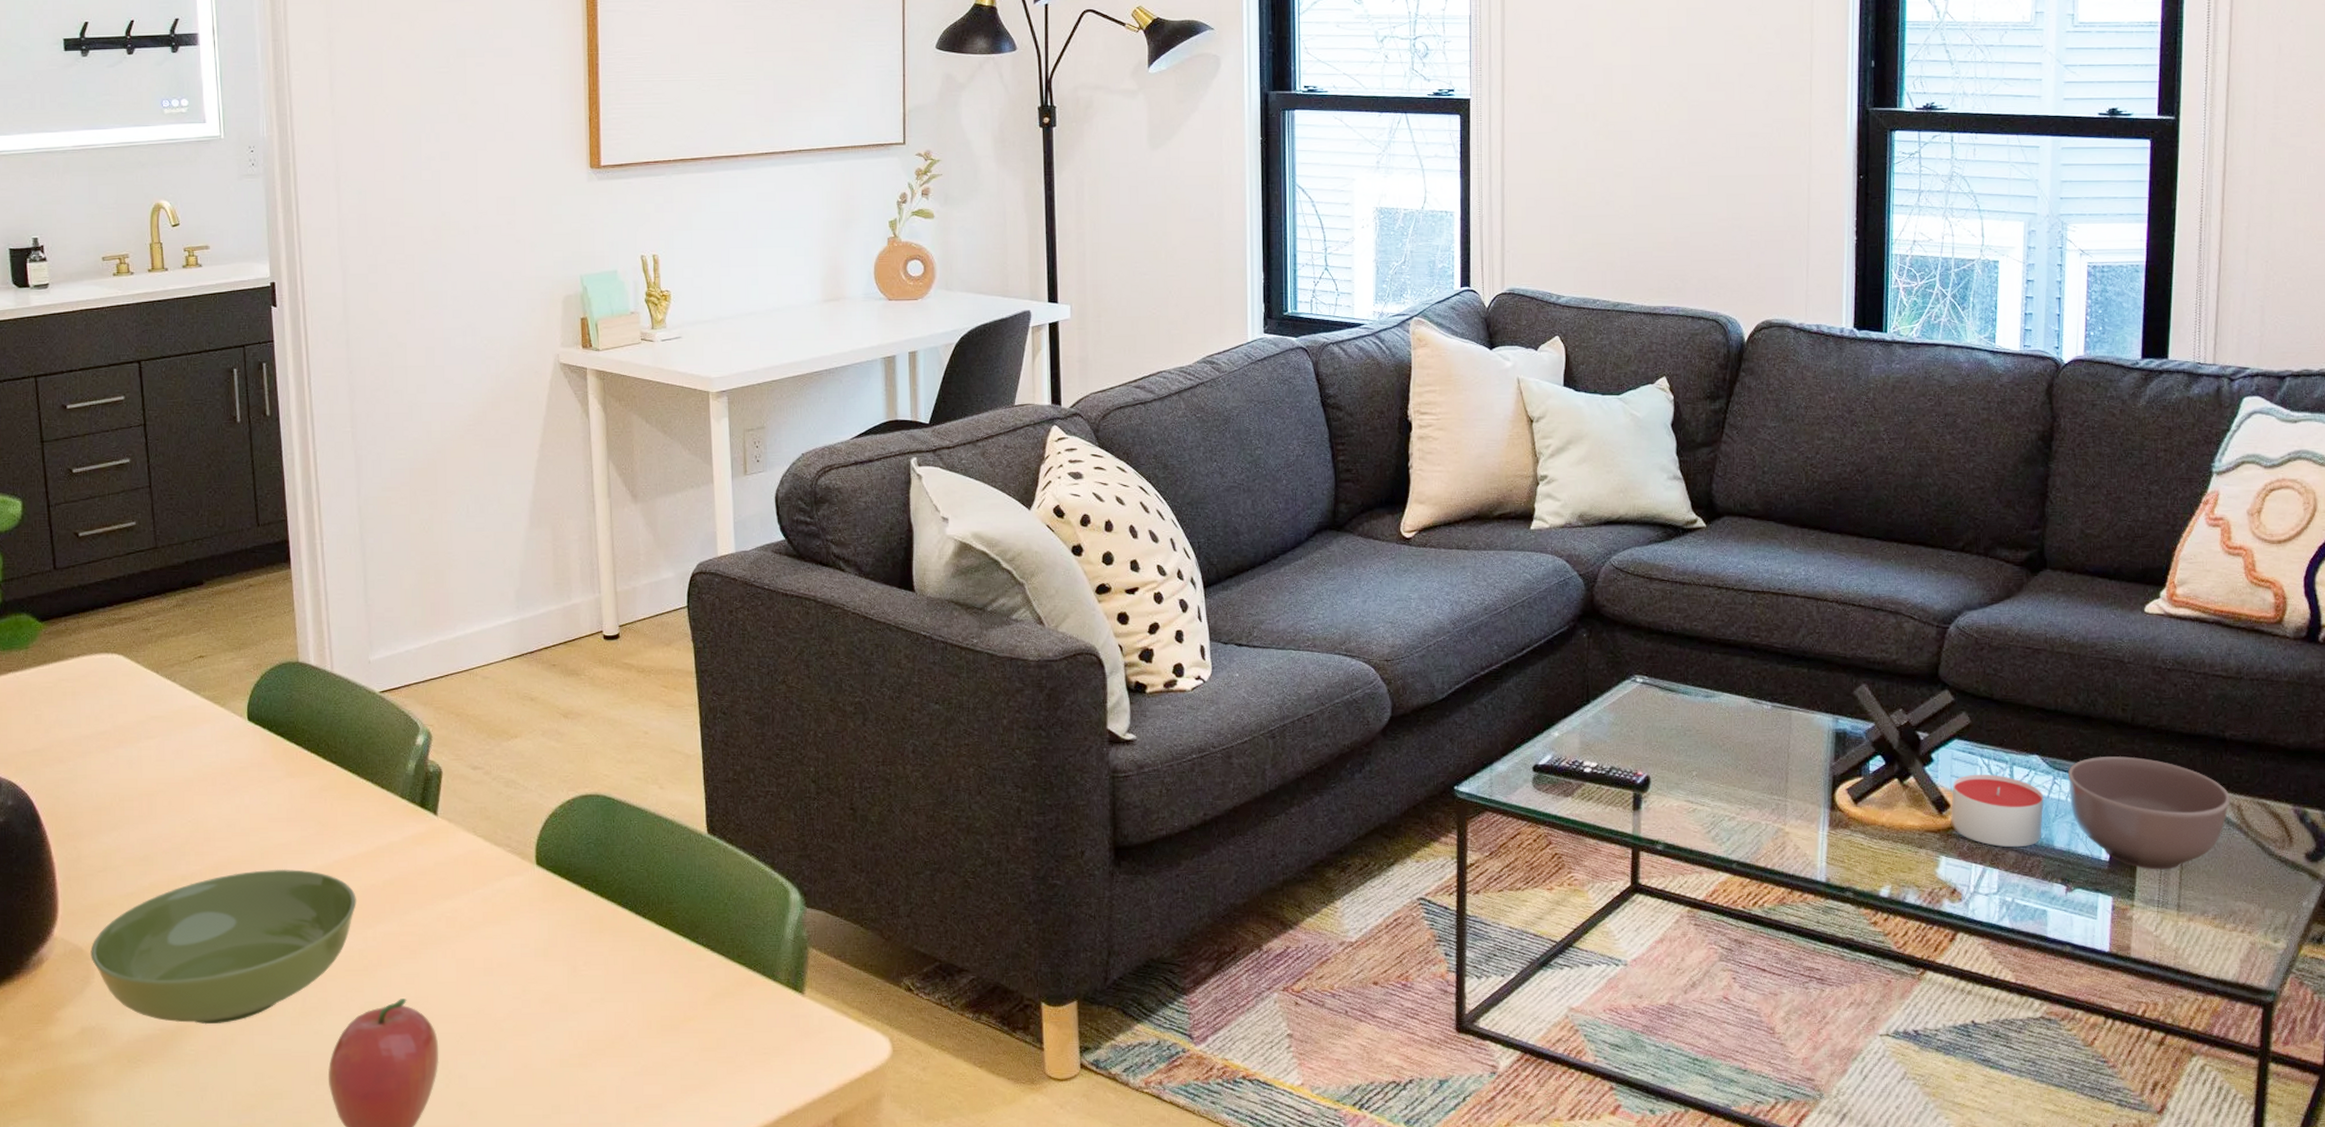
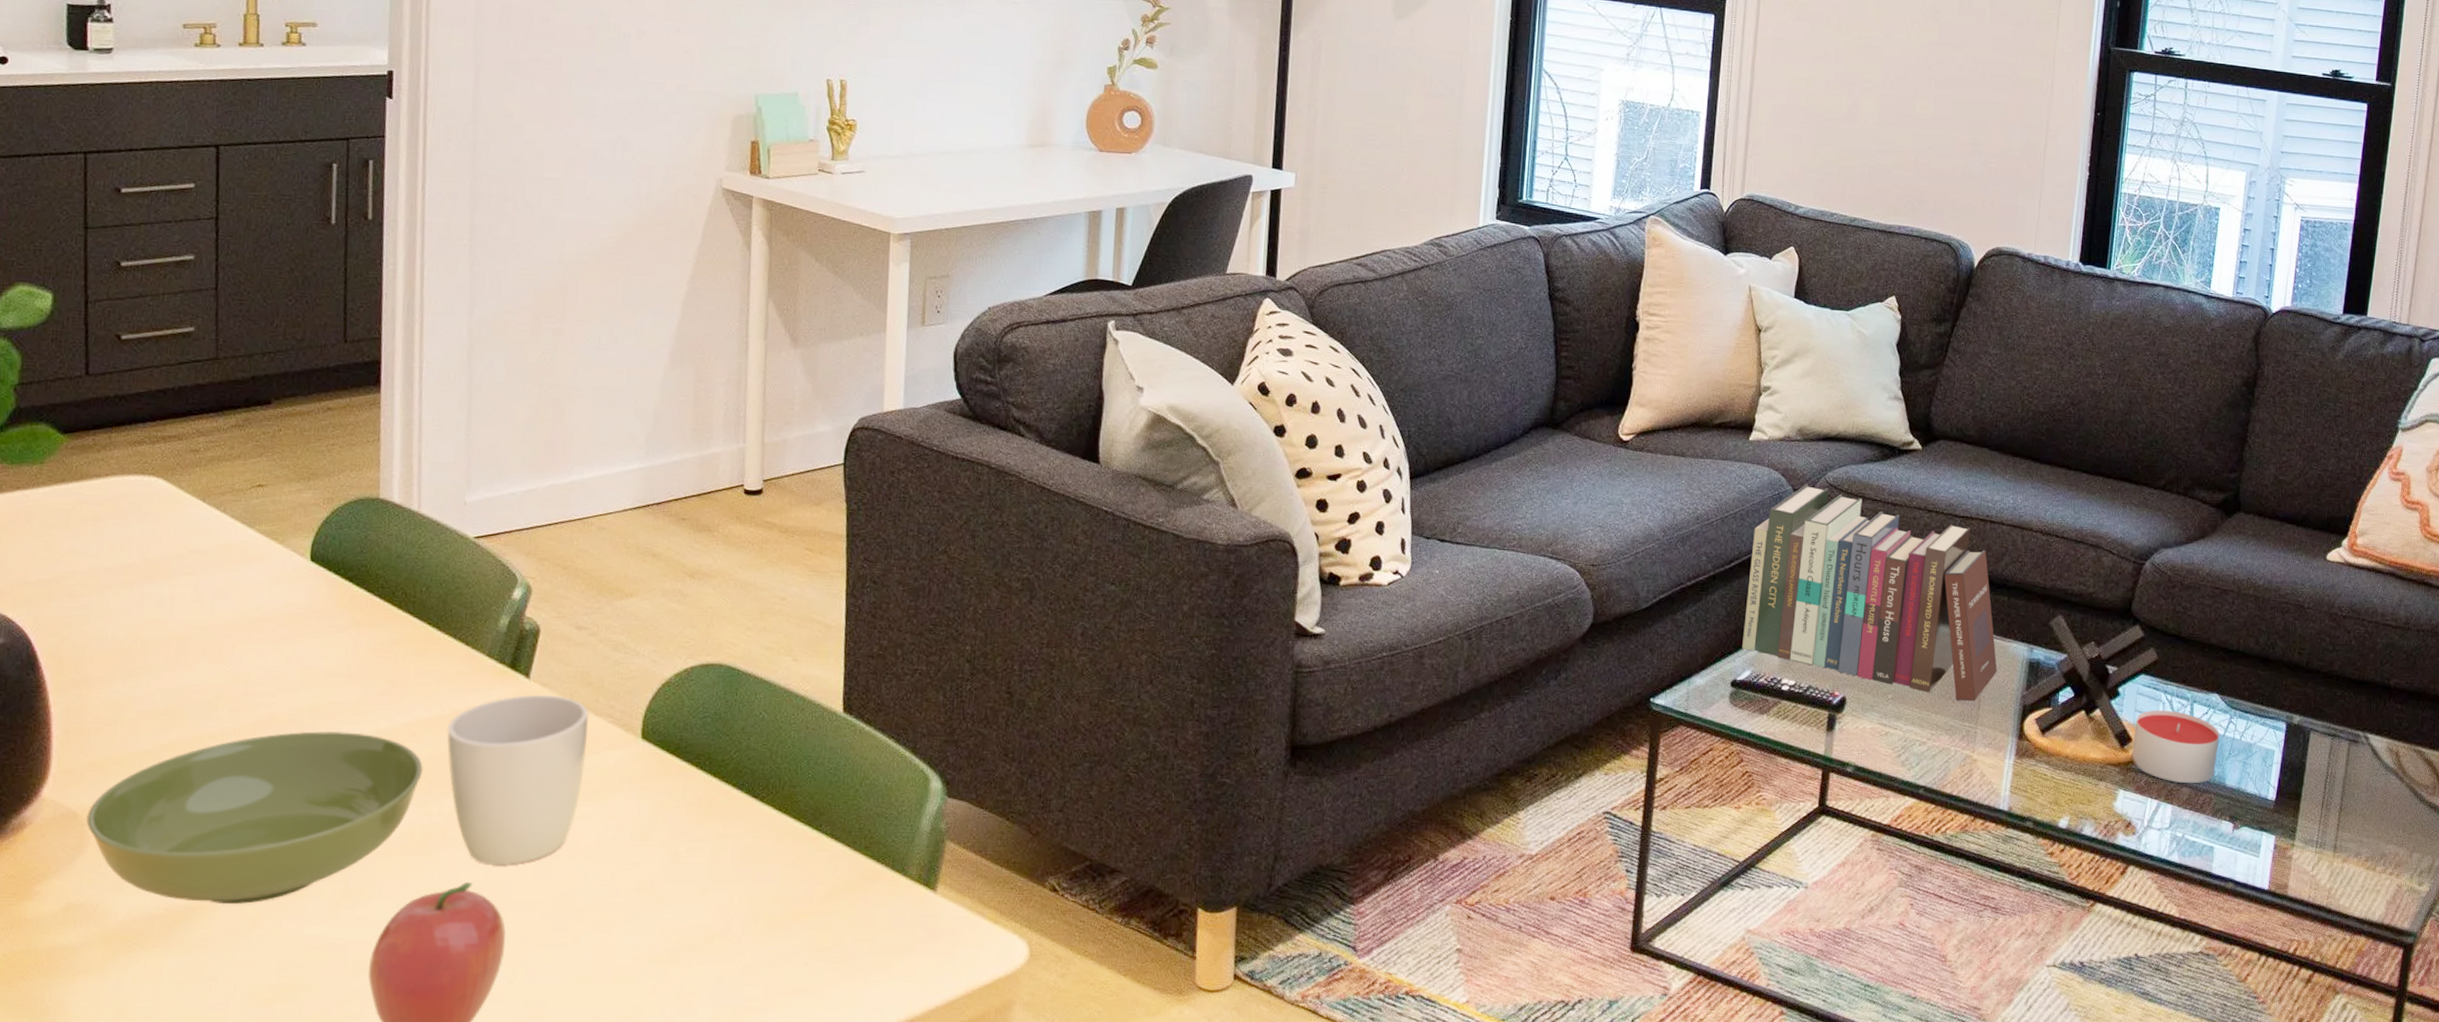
cup: none [373,829,491,983] -> present [446,694,589,866]
books: none [1541,568,1803,775] -> present [1742,483,1997,702]
bowl: present [2067,756,2230,870] -> none [2243,698,2390,811]

